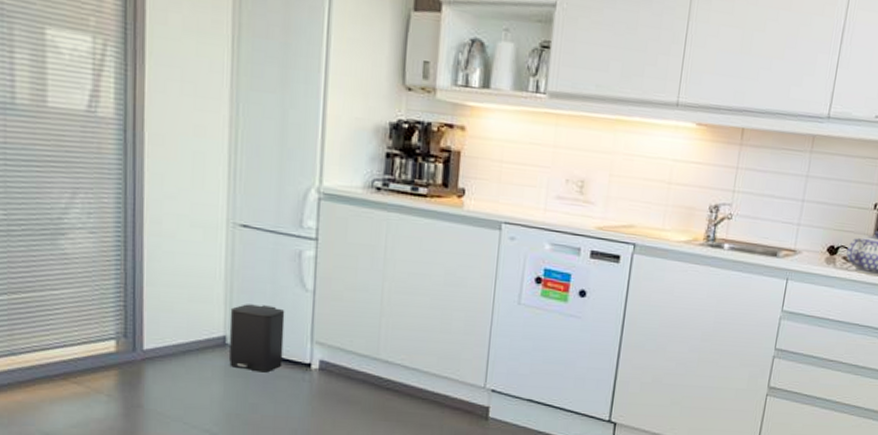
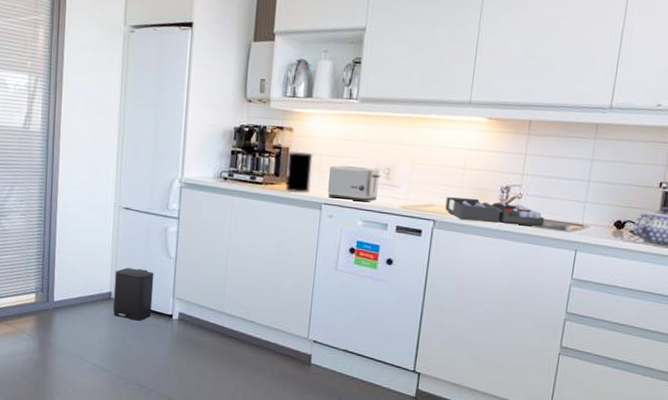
canister: none [456,156,491,209] -> present [285,151,313,193]
toaster: none [509,175,574,222] -> present [327,165,381,202]
tool set: none [647,216,756,252] -> present [445,197,545,227]

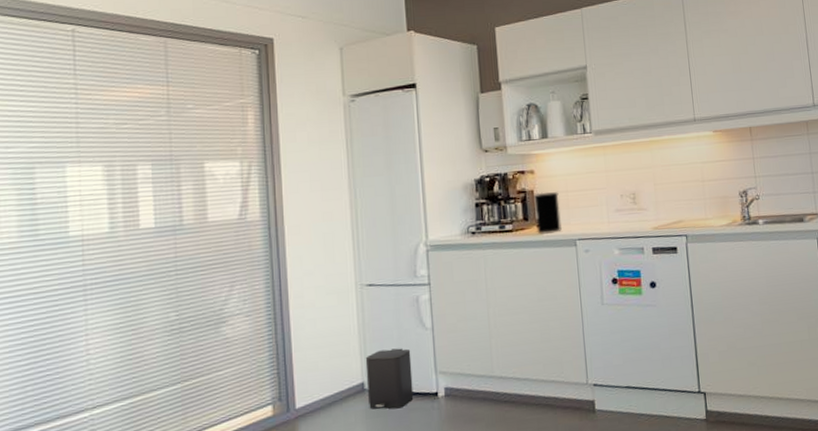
toaster: present [327,165,381,202] -> none [577,195,629,233]
tool set: present [445,197,545,227] -> none [692,205,784,231]

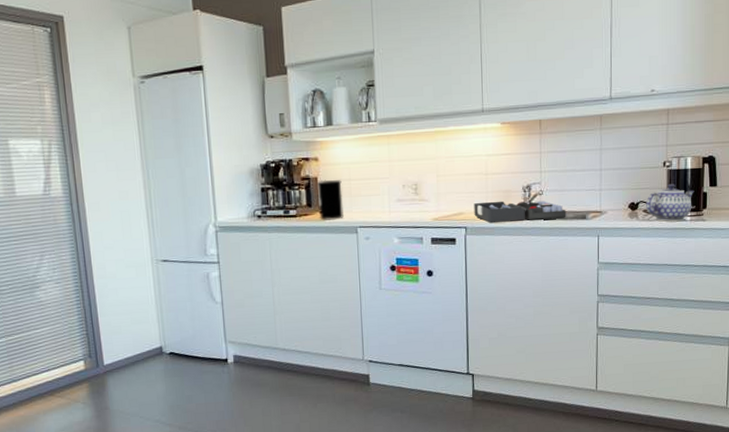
pedal bin: present [365,348,414,409] -> none [162,318,206,371]
tool set: none [692,205,784,231] -> present [474,200,566,224]

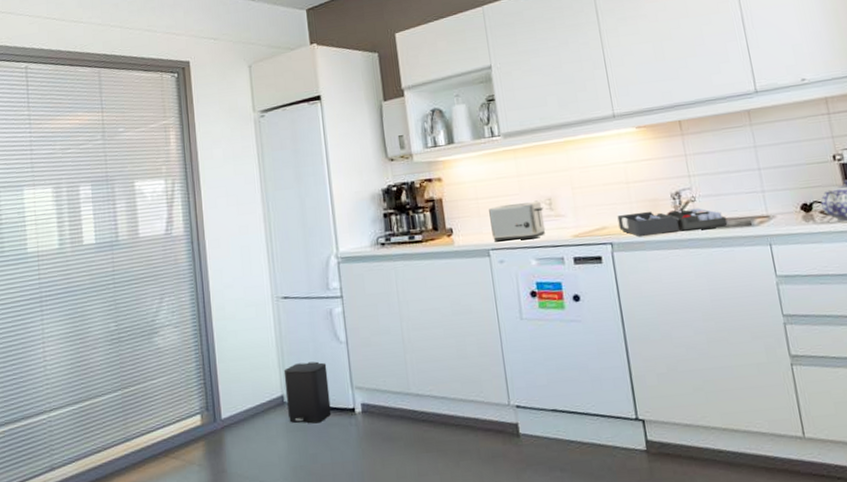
pedal bin: none [162,318,206,371] -> present [283,361,332,424]
canister: present [316,180,344,220] -> none [441,199,474,244]
toaster: none [360,186,410,221] -> present [489,201,546,242]

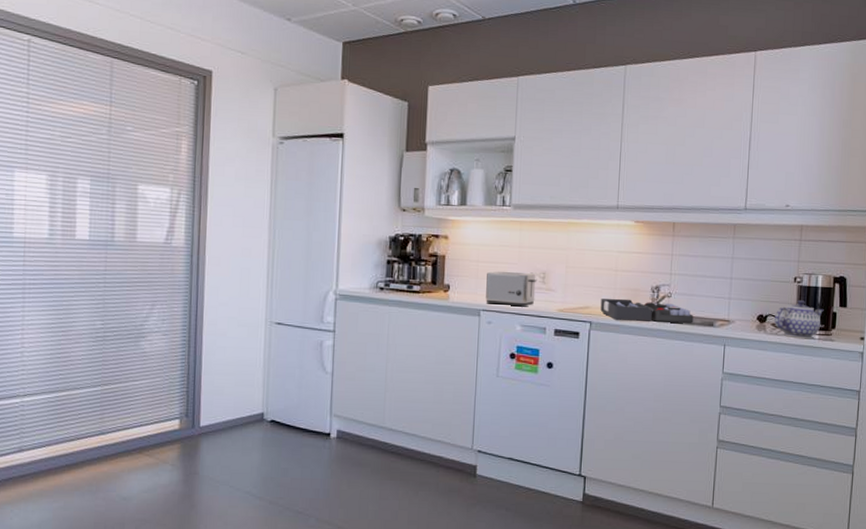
pedal bin: present [283,361,332,424] -> none [266,386,310,442]

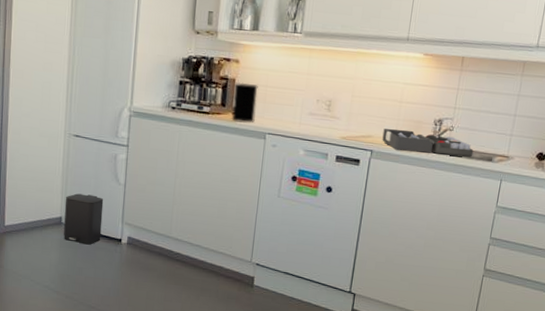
pedal bin: none [266,386,310,442] -> present [63,193,104,245]
canister: none [443,258,469,300] -> present [231,82,258,123]
toaster: present [485,271,537,307] -> none [271,96,323,133]

